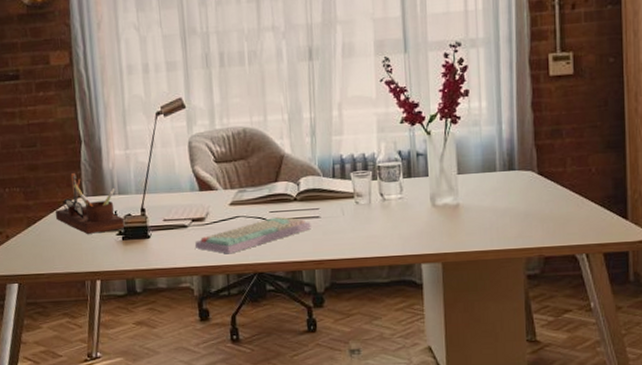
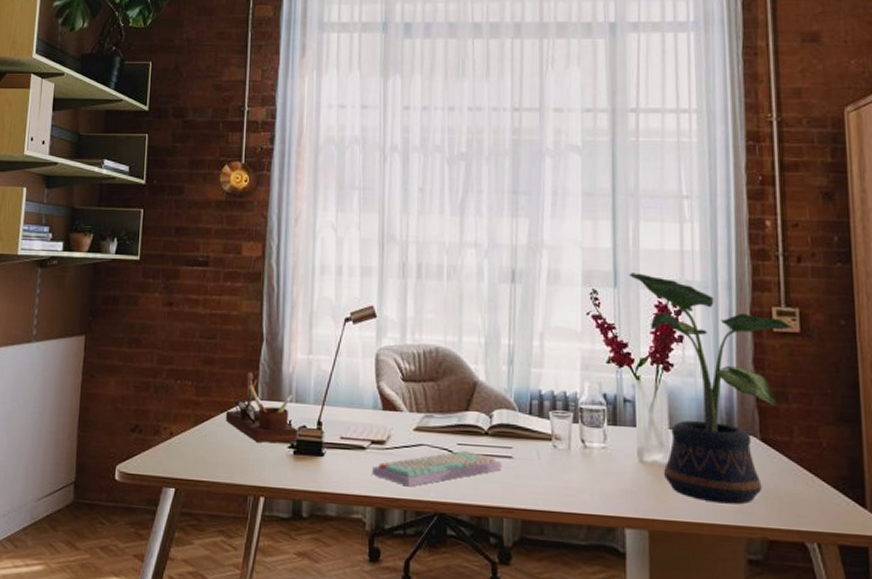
potted plant: none [417,36,568,232] -> present [628,273,794,505]

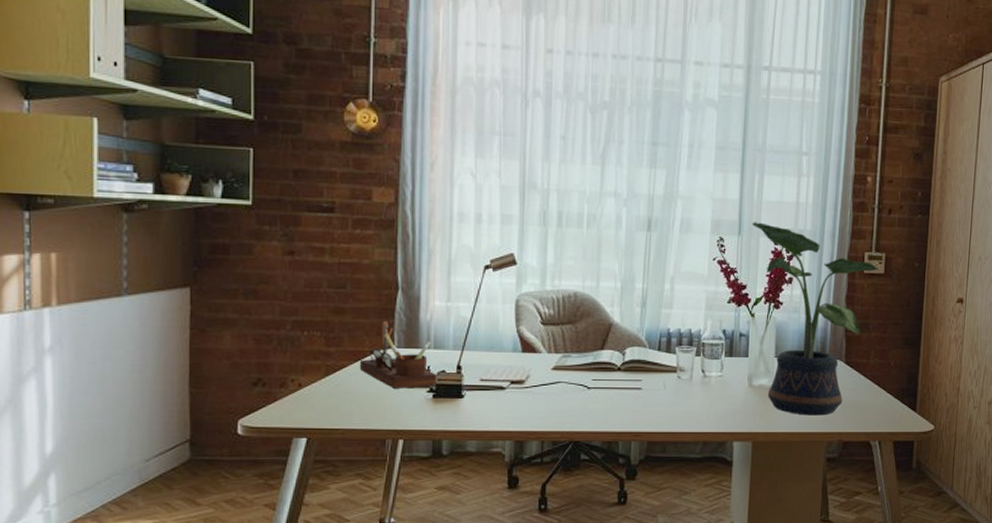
keyboard: present [371,450,502,487] -> none [510,385,632,420]

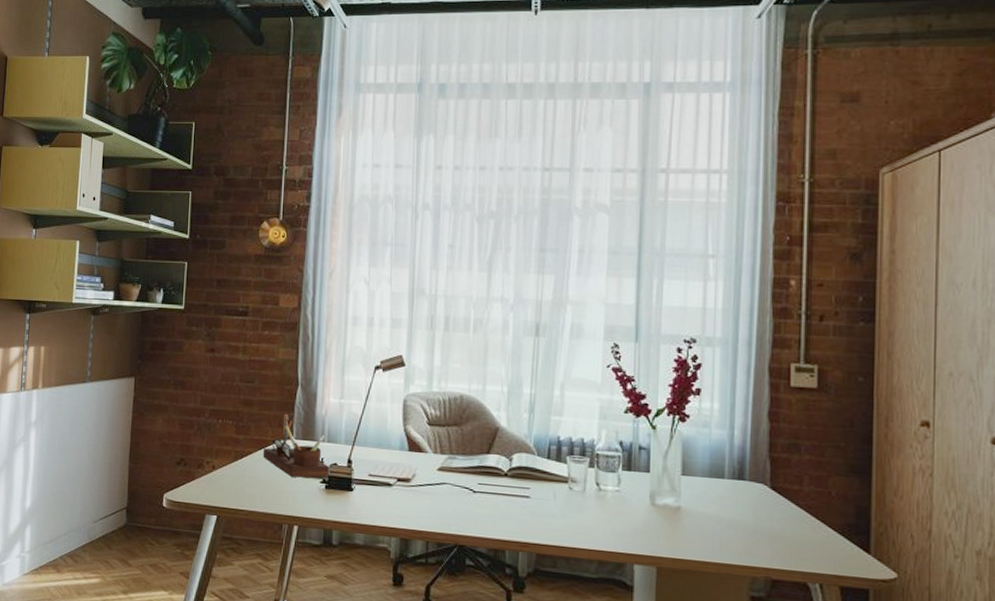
potted plant: present [751,222,880,416] -> none [650,328,811,546]

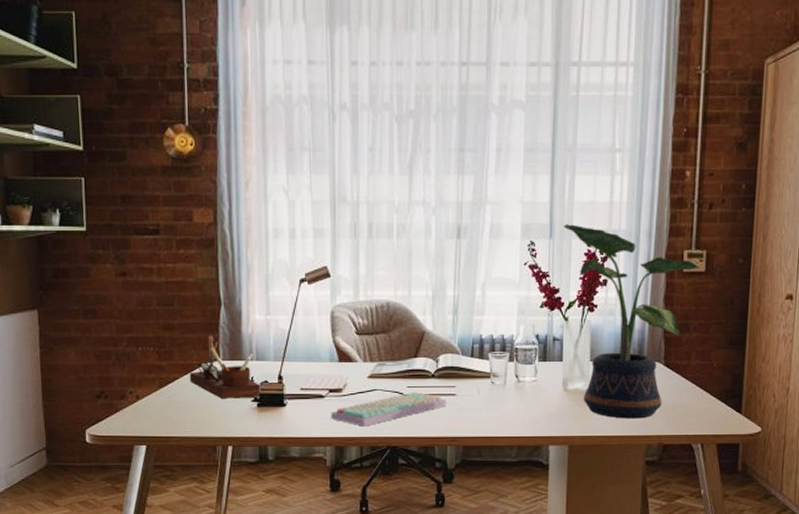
keyboard: none [397,489,520,521] -> present [330,391,447,427]
potted plant: none [650,328,811,546] -> present [563,224,700,419]

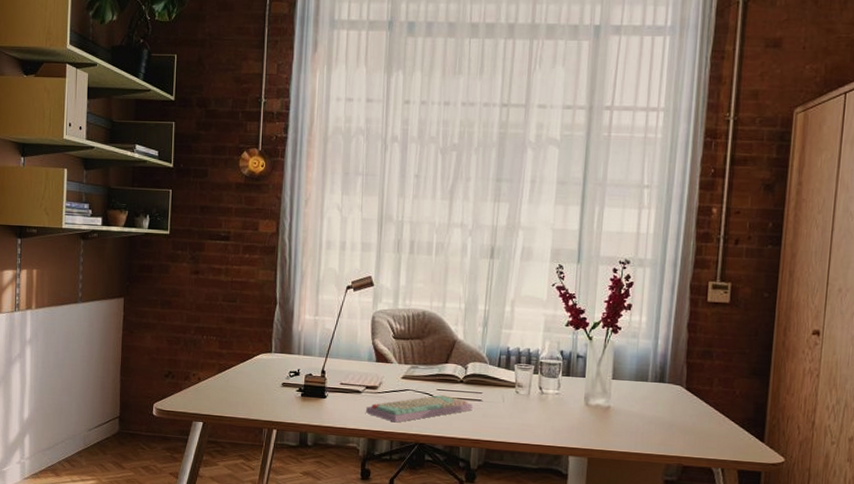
desk organizer: present [189,336,261,399] -> none [244,330,306,387]
potted plant: present [563,224,700,419] -> none [590,251,725,439]

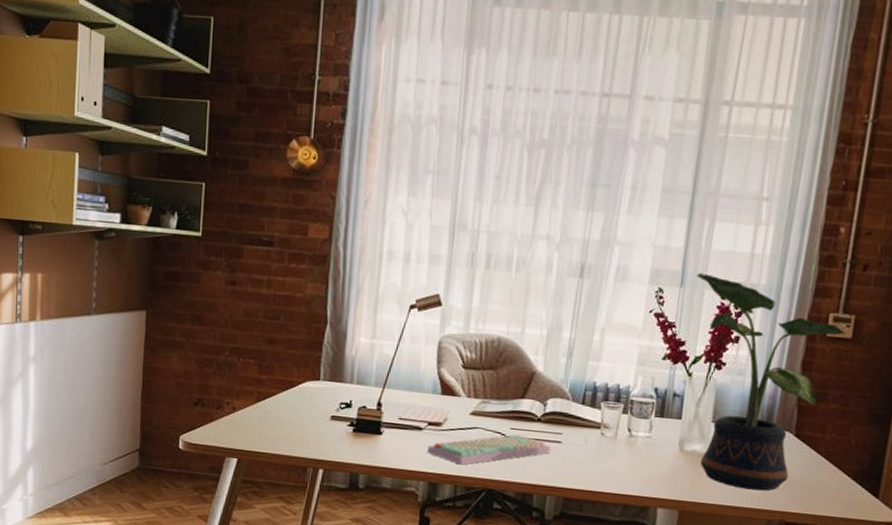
potted plant: none [590,251,725,439] -> present [696,273,847,491]

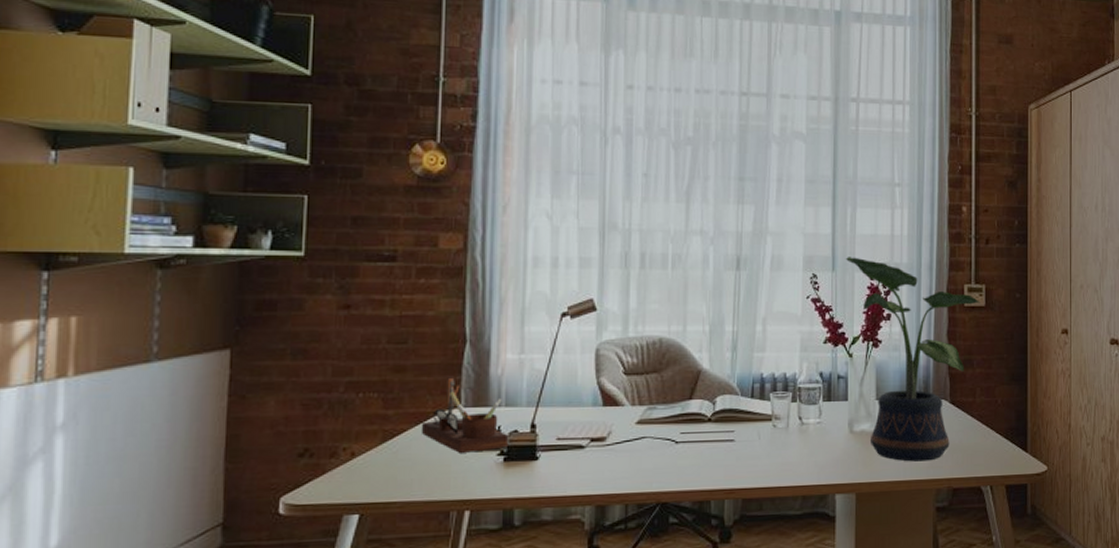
desk organizer: none [287,354,359,421] -> present [421,379,509,453]
keyboard: present [426,434,551,465] -> none [590,438,724,481]

